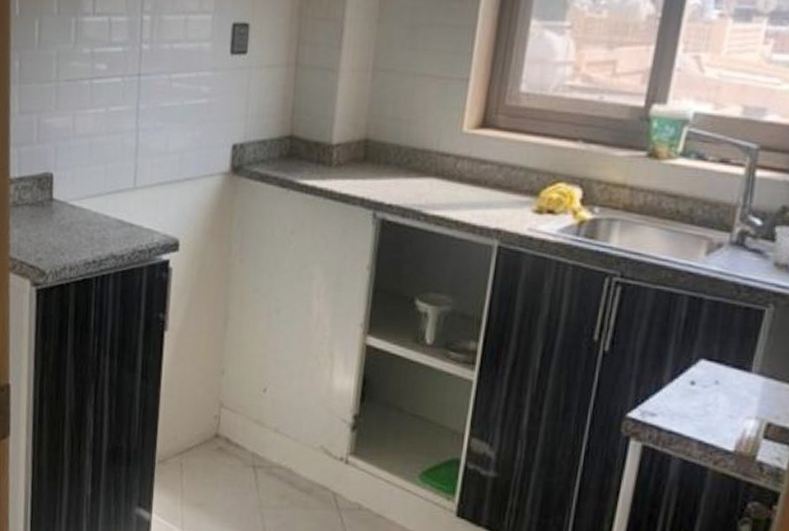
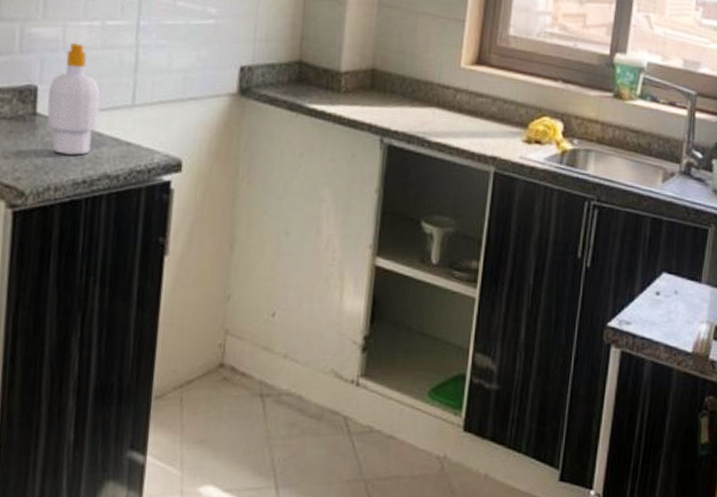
soap bottle: none [61,130,106,238] -> present [46,42,101,156]

